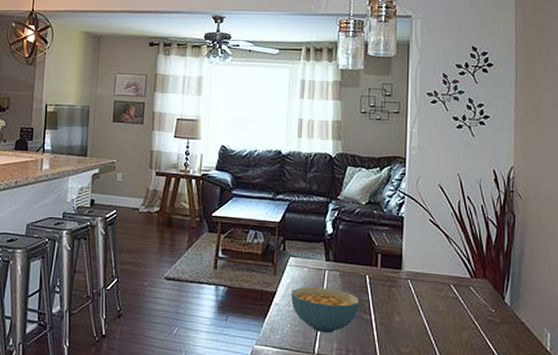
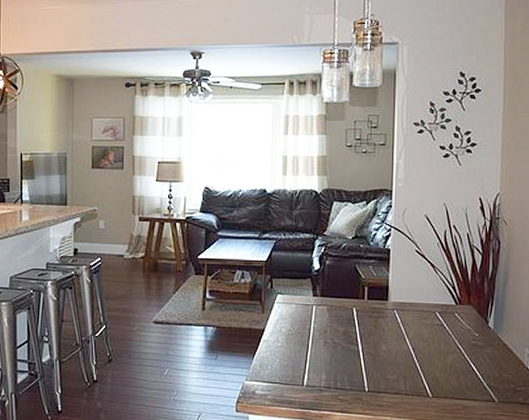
cereal bowl: present [291,286,359,334] -> none [280,322,346,366]

